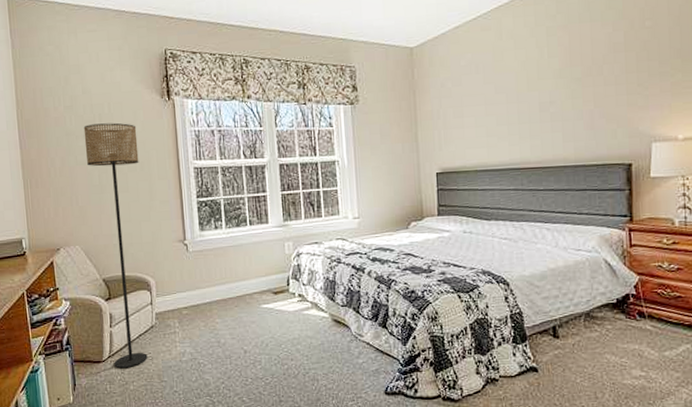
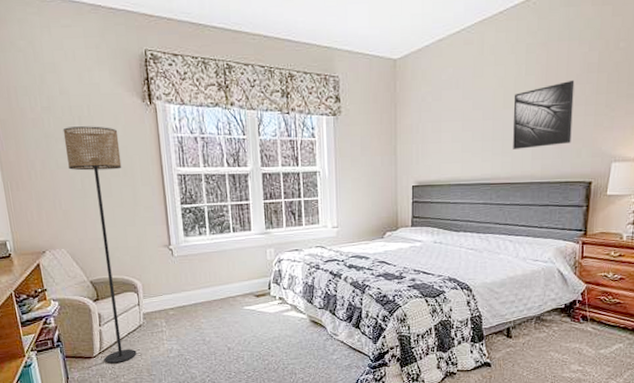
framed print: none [537,60,604,132] -> present [513,80,575,149]

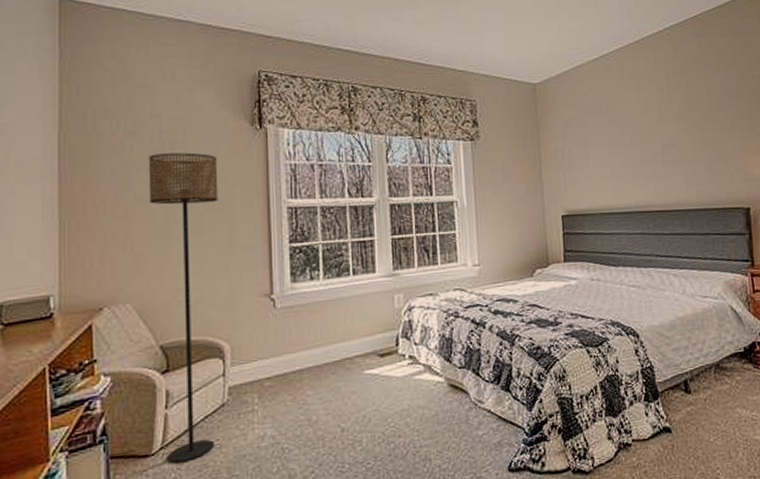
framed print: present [513,80,575,149] -> none [659,105,723,175]

